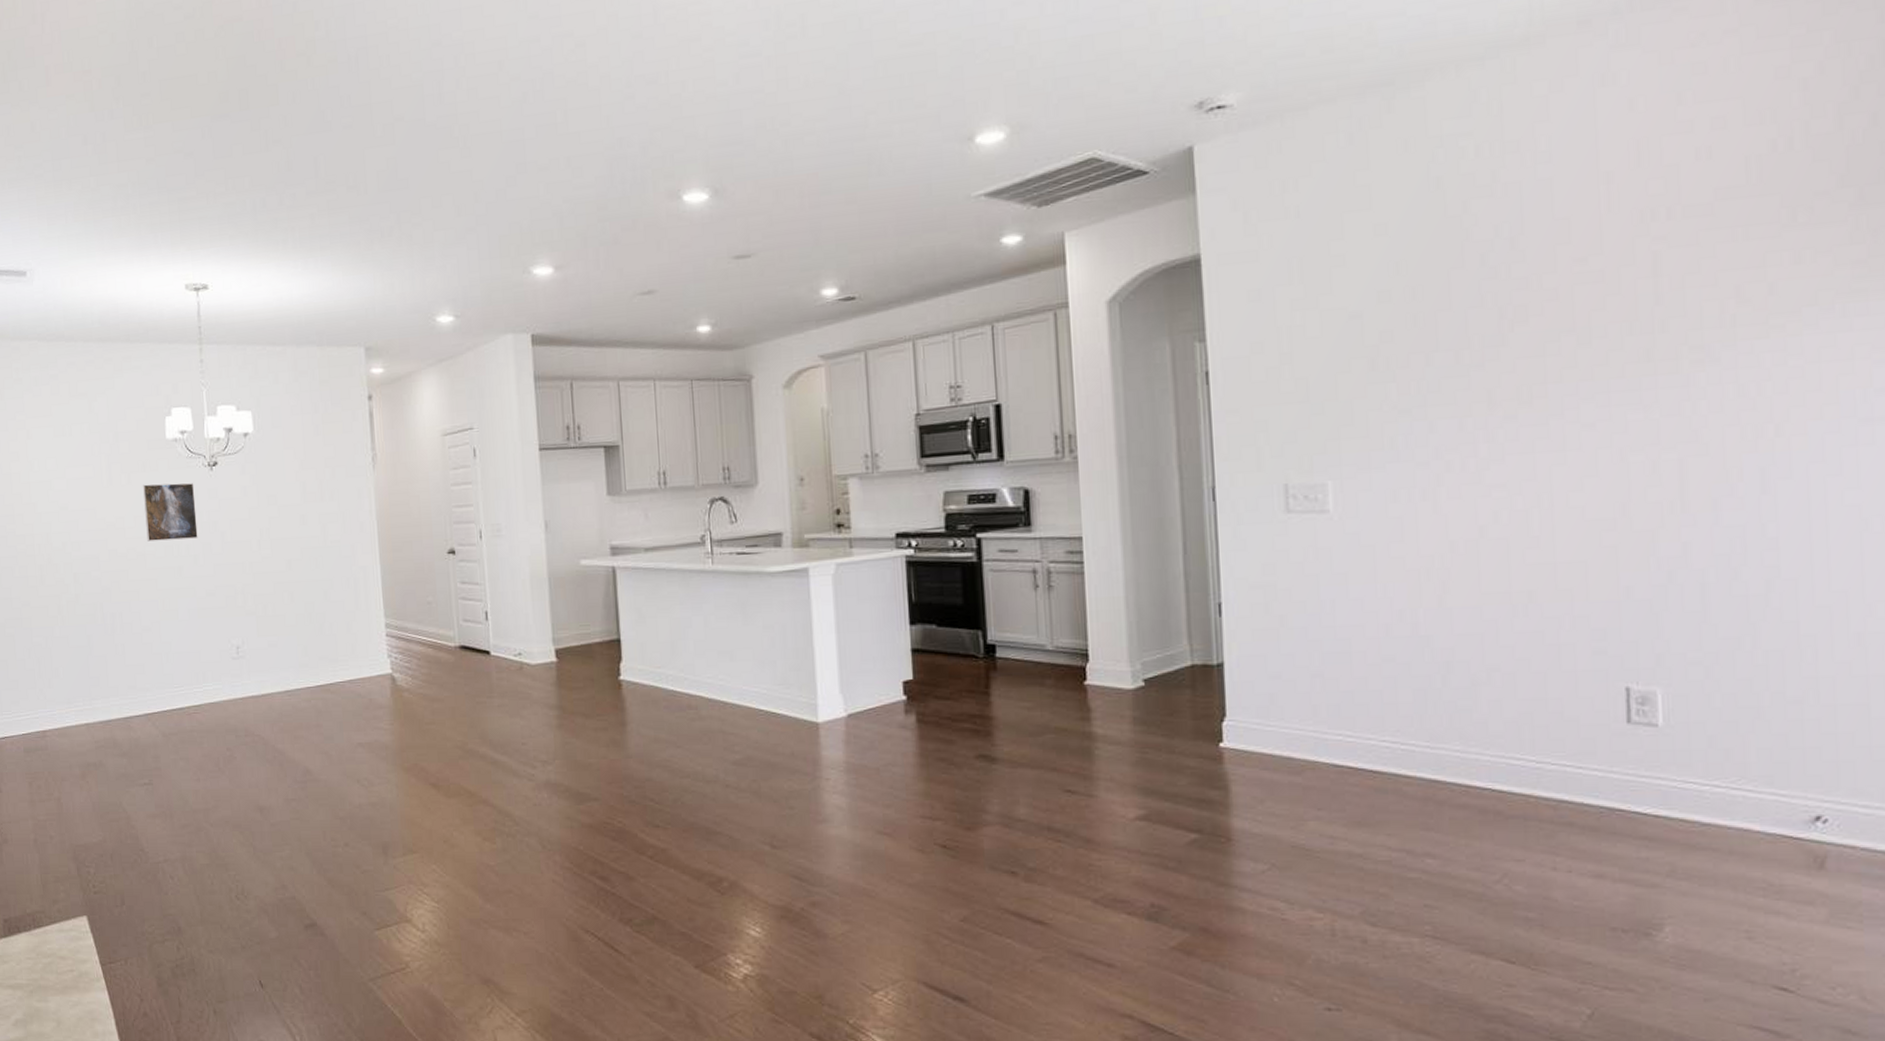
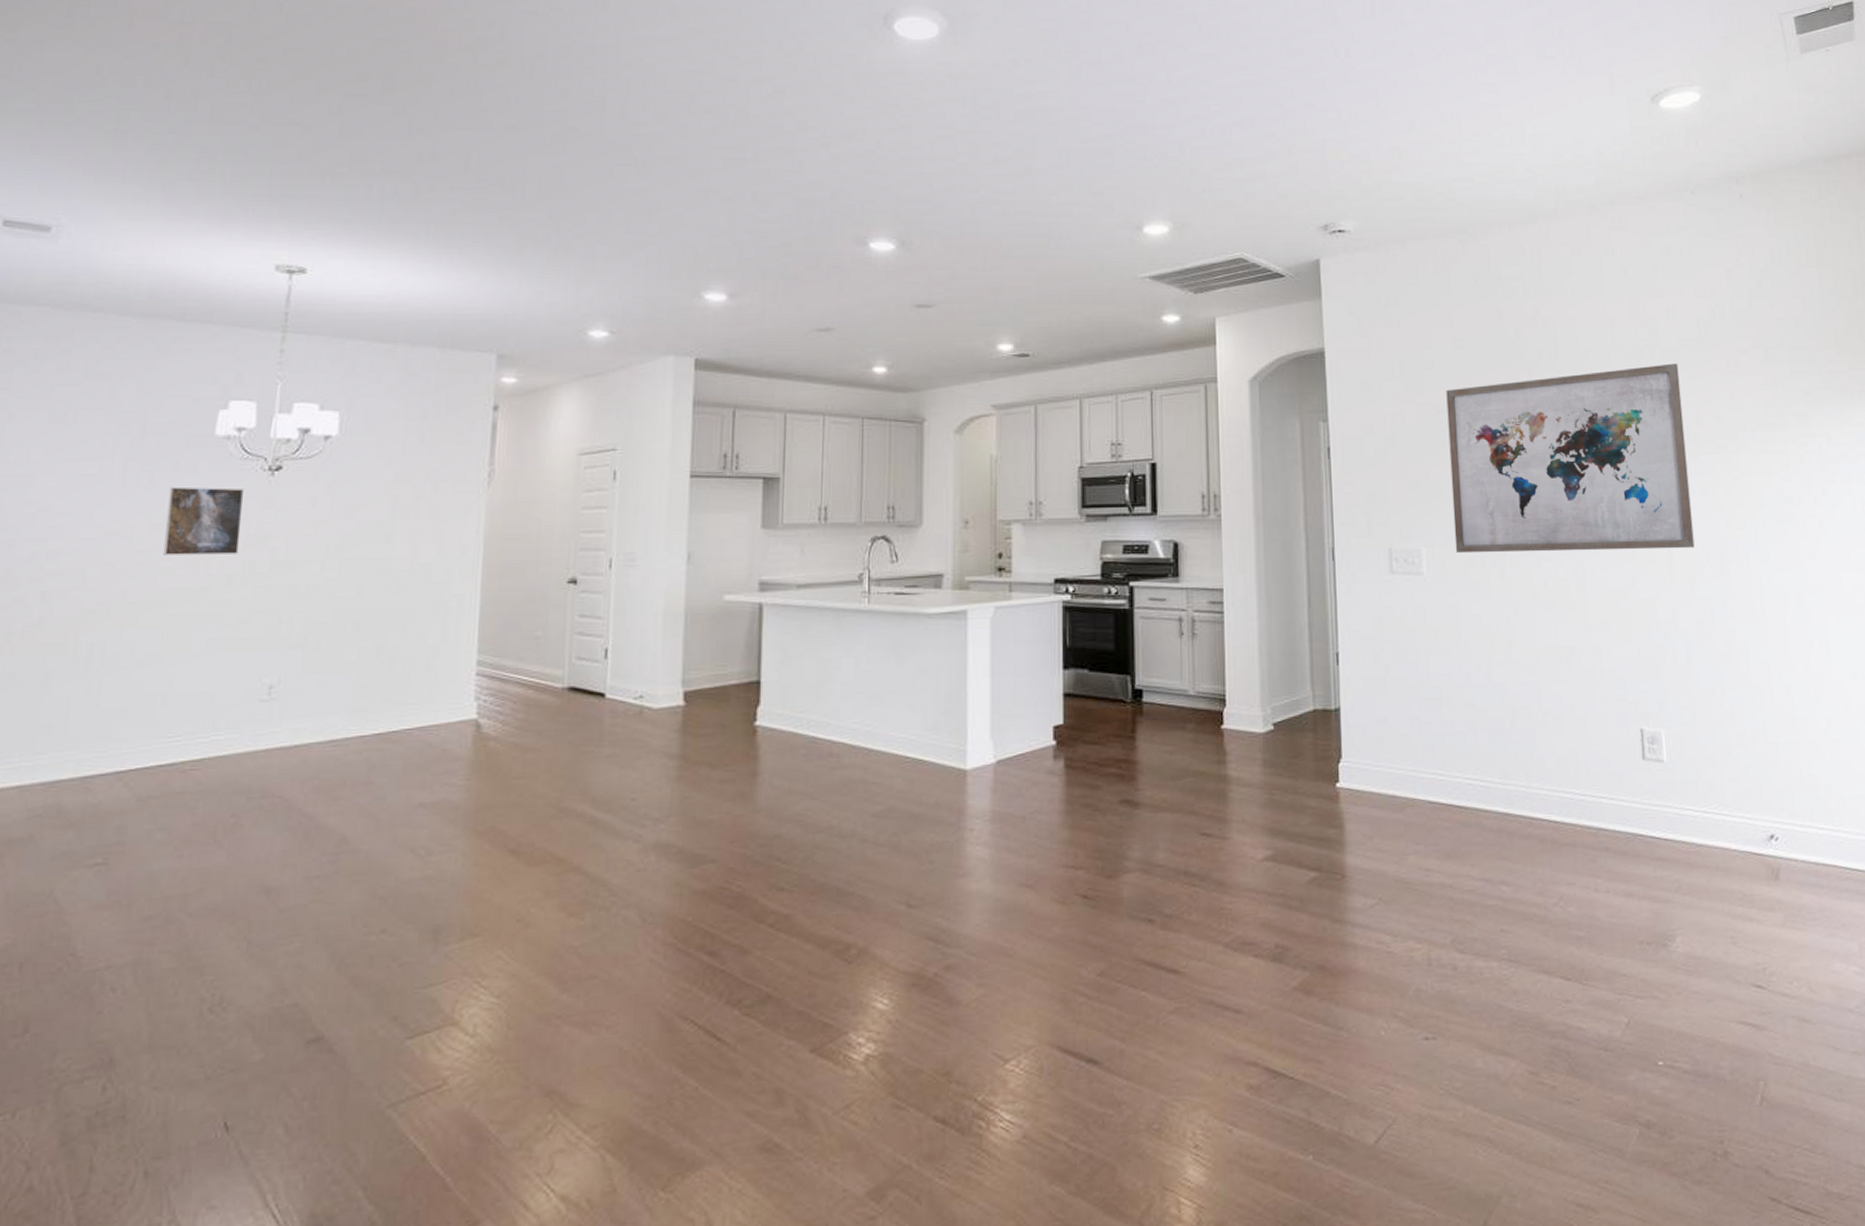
wall art: none [1362,222,1722,486] -> present [1446,363,1695,554]

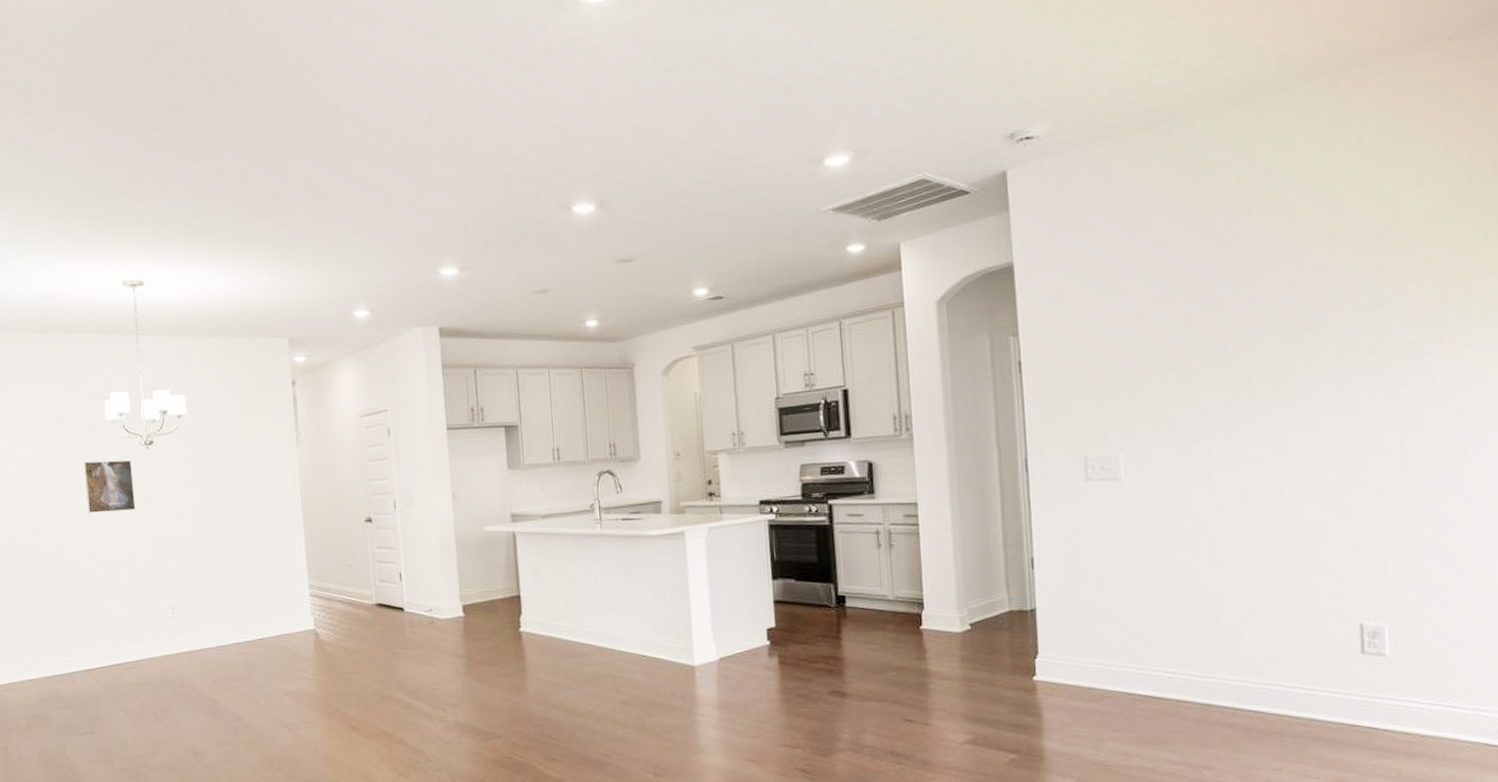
wall art: present [1446,363,1695,554] -> none [1146,239,1433,458]

